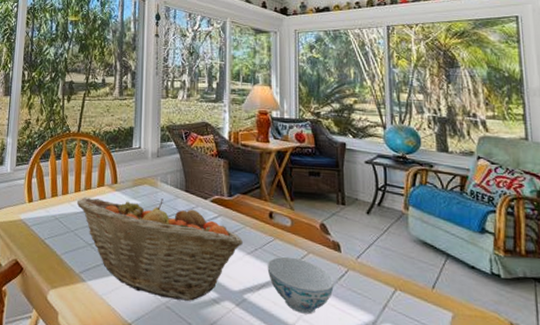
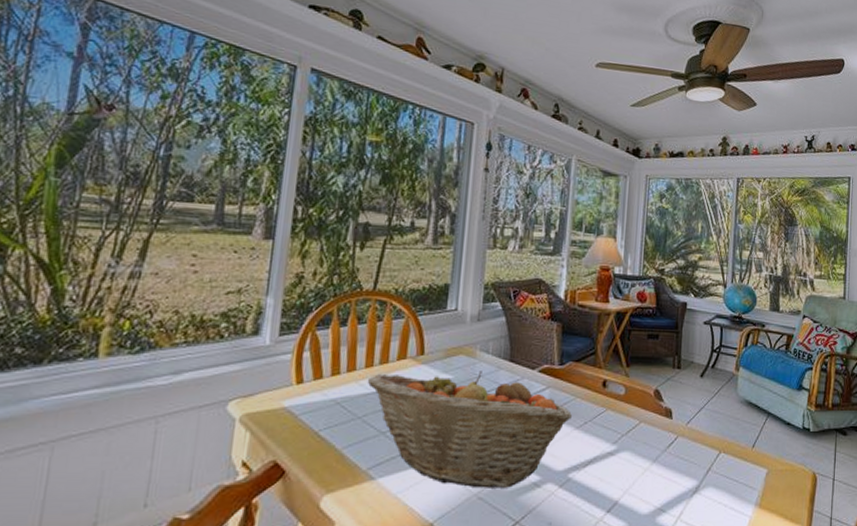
bowl: present [267,256,334,315] -> none [596,428,663,487]

